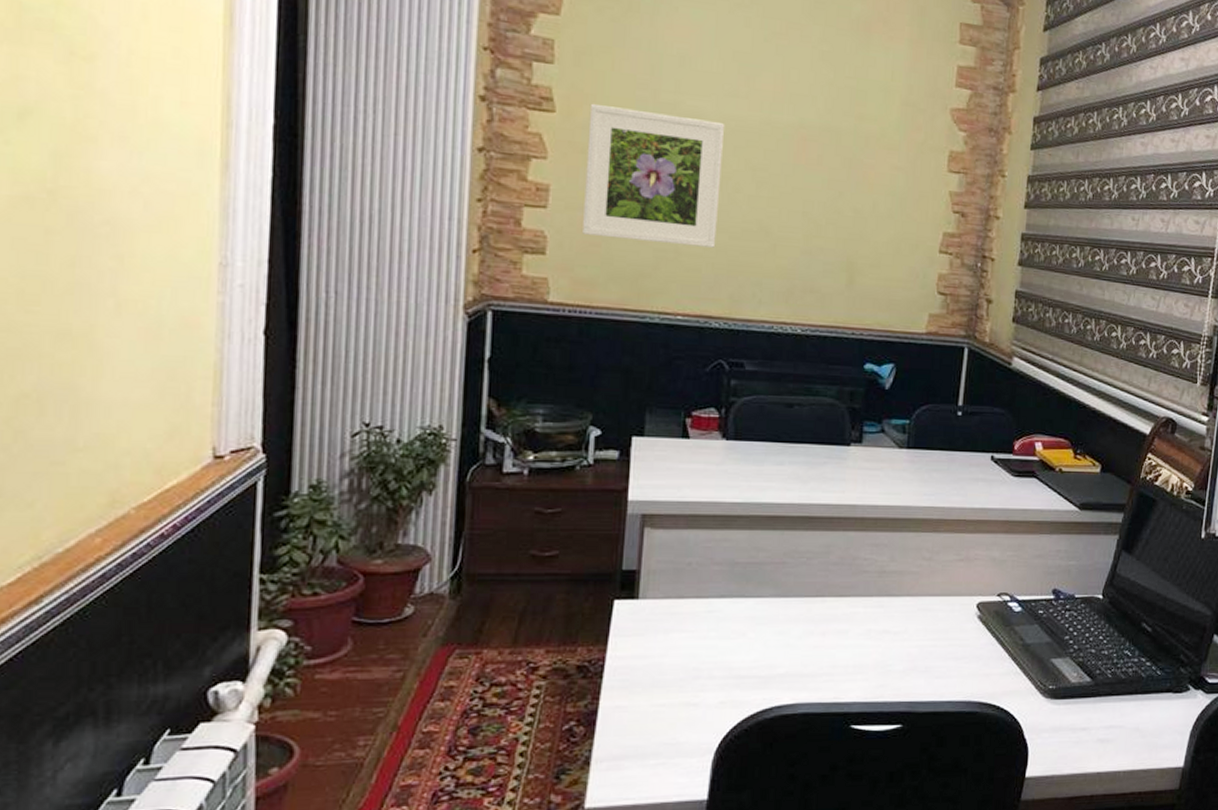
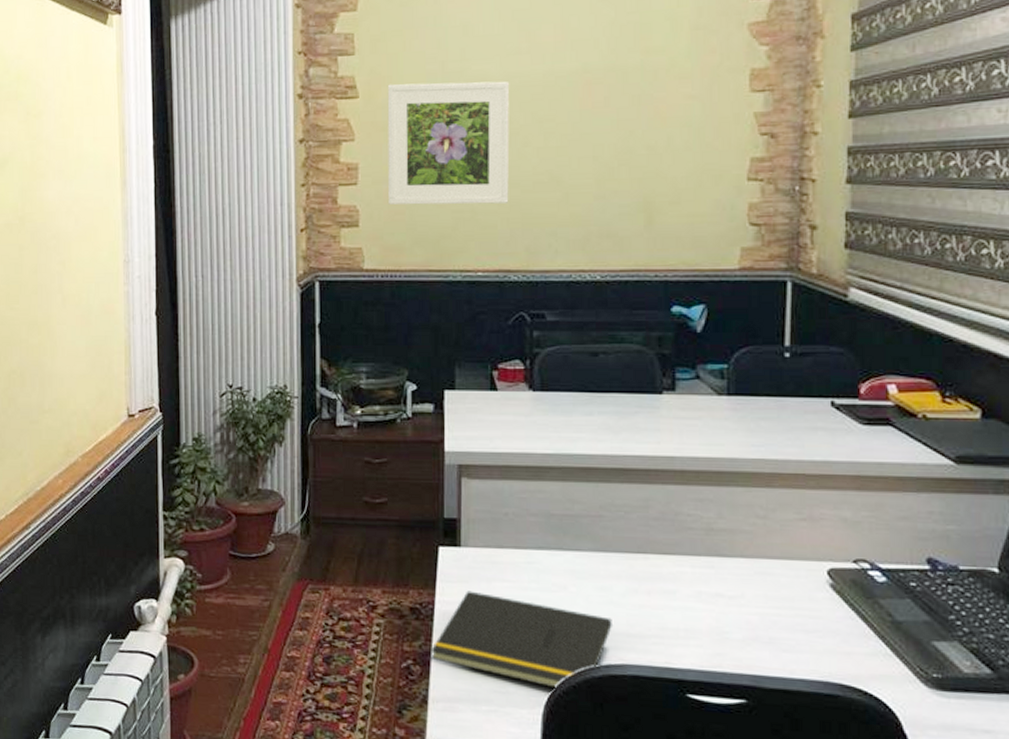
notepad: none [597,644,787,734] -> present [431,591,612,689]

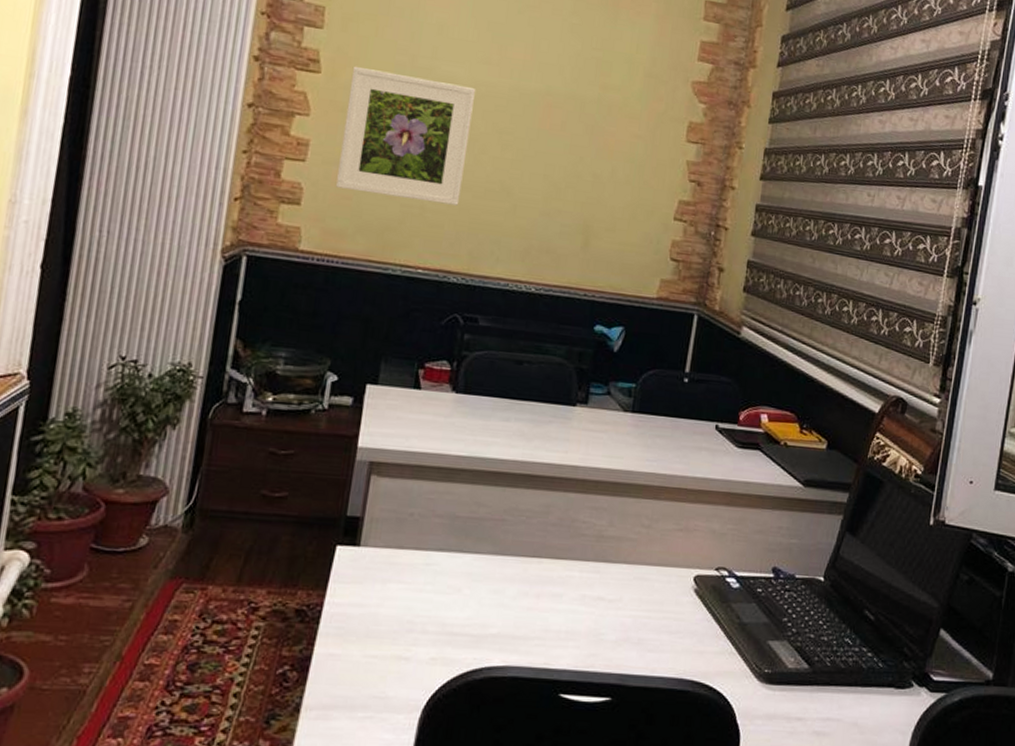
notepad: present [431,591,612,689] -> none [310,592,500,692]

